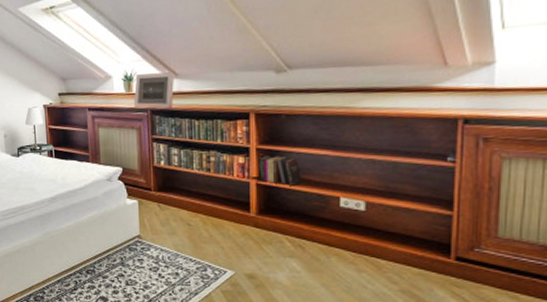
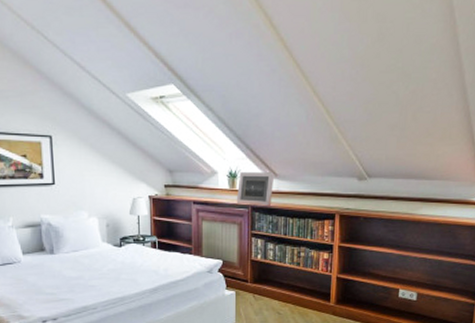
books: present [248,154,301,186] -> none [330,251,372,279]

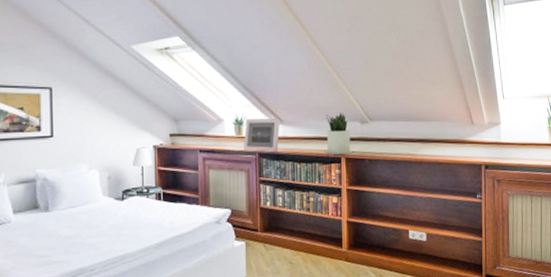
planter: none [319,168,349,212] -> present [325,113,354,156]

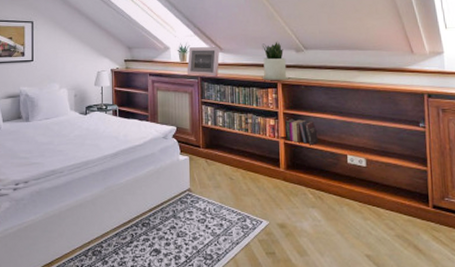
books: none [340,194,381,222] -> present [277,117,318,145]

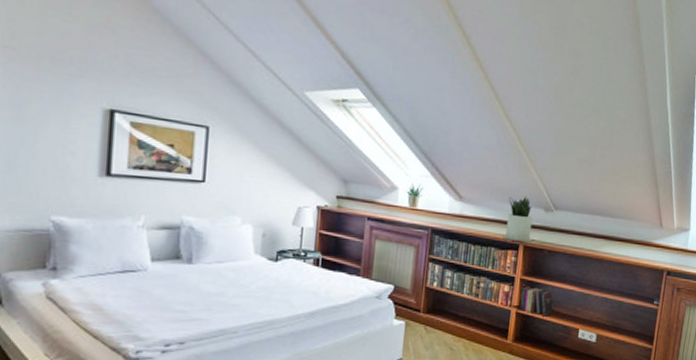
picture frame: present [187,47,220,77] -> none [415,190,460,230]

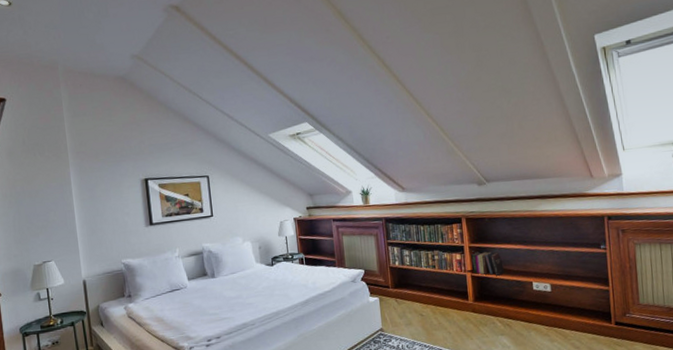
planter: present [503,197,533,243] -> none [444,177,473,217]

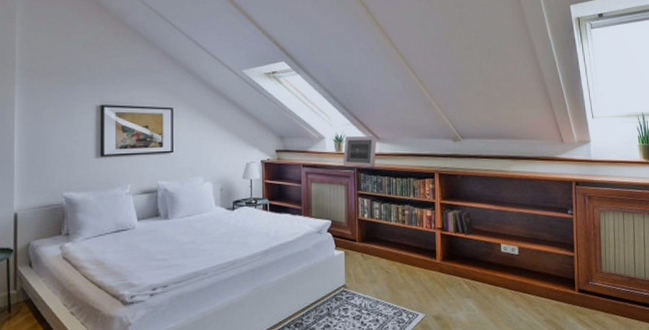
picture frame: none [370,186,403,218] -> present [342,136,377,167]

